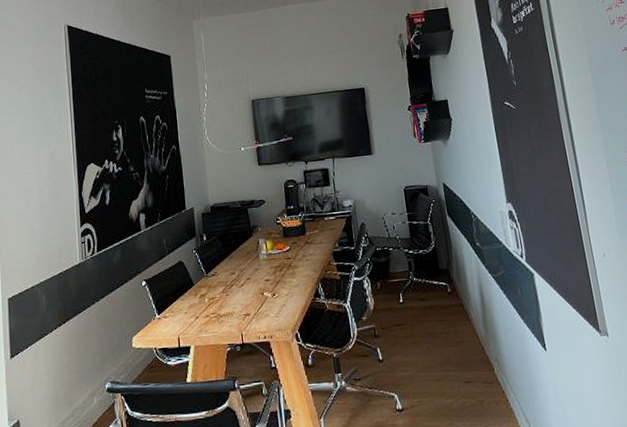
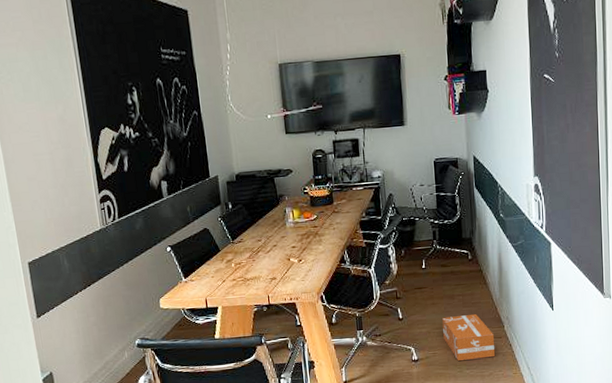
cardboard box: none [425,355,487,411] -> present [442,314,495,361]

